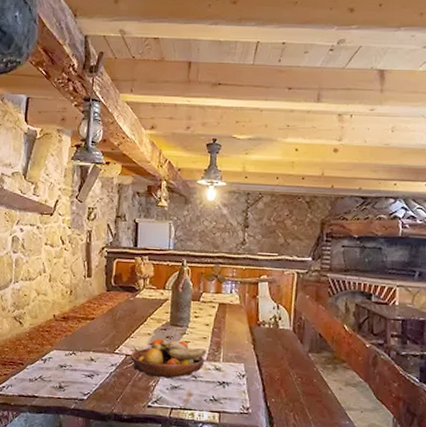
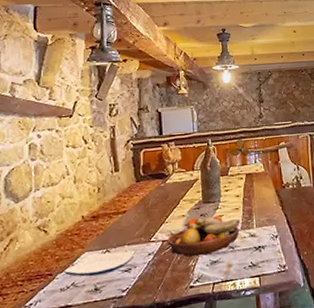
plate: none [34,352,100,375] -> present [64,249,136,277]

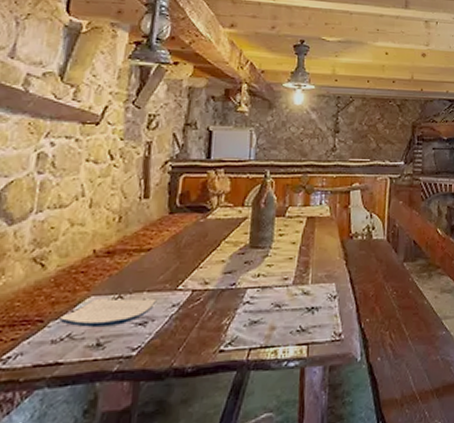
fruit bowl: present [167,215,239,257] -> none [198,265,292,313]

